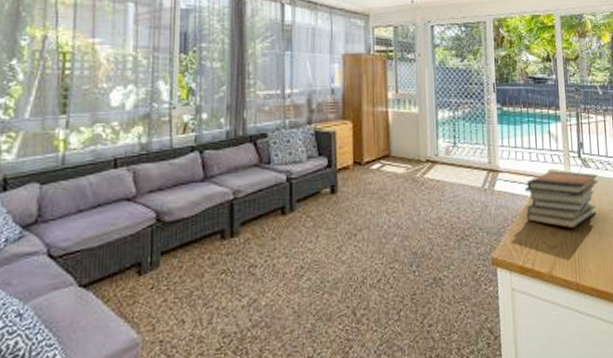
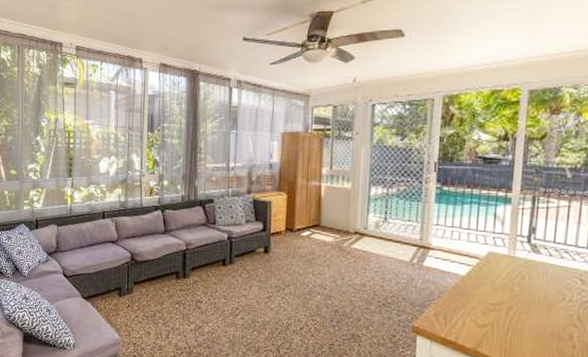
book stack: present [524,171,599,229] -> none [456,253,550,312]

